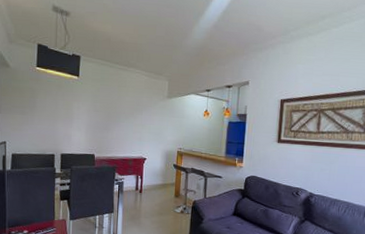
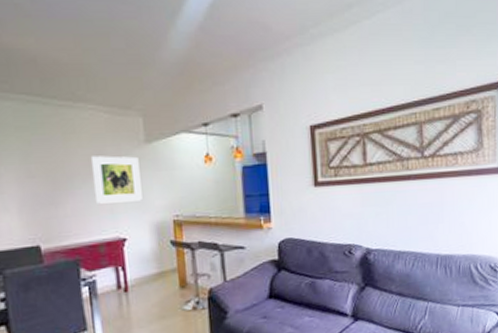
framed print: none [132,103,162,135] -> present [92,155,143,204]

